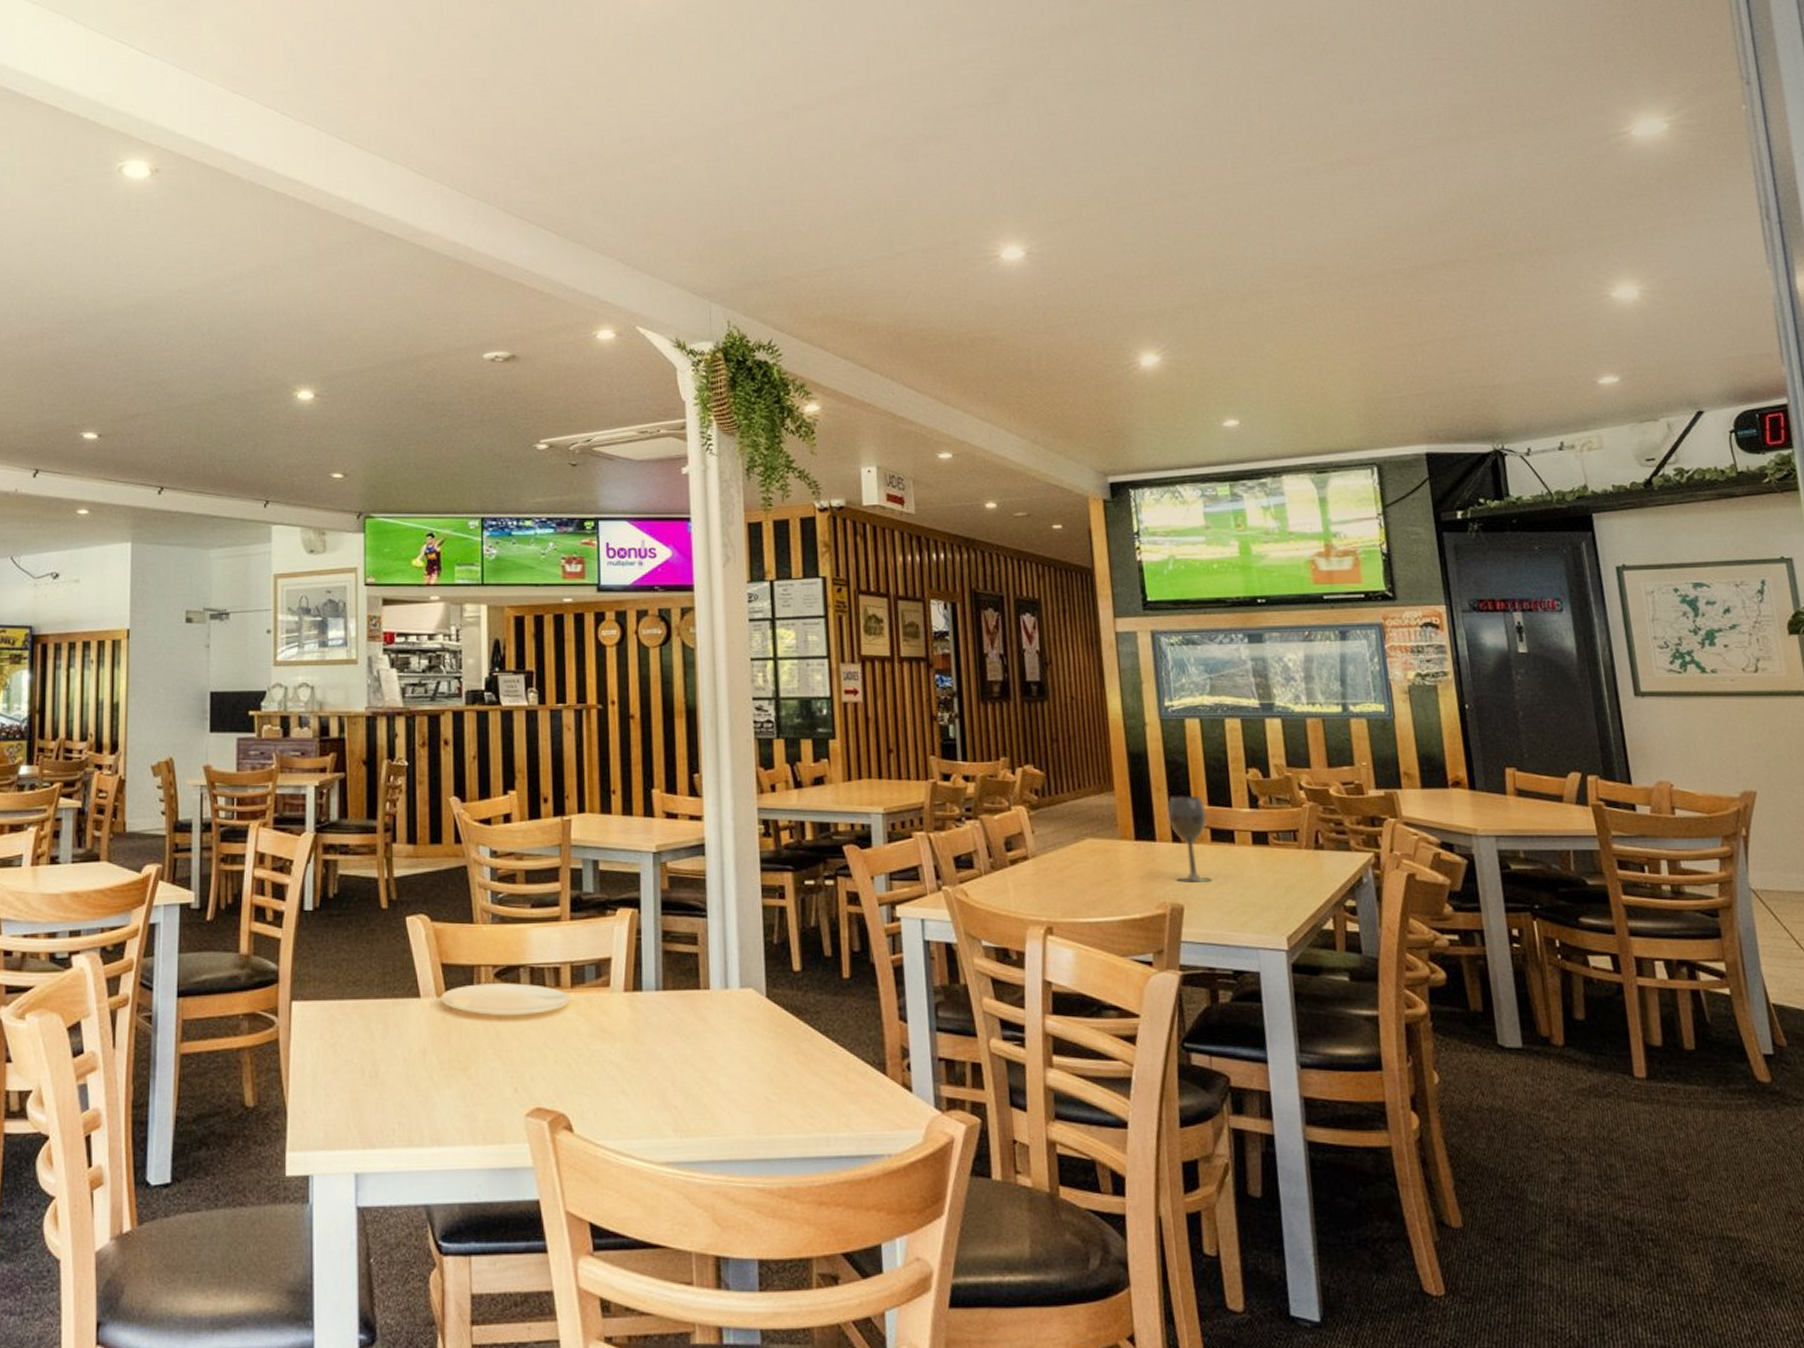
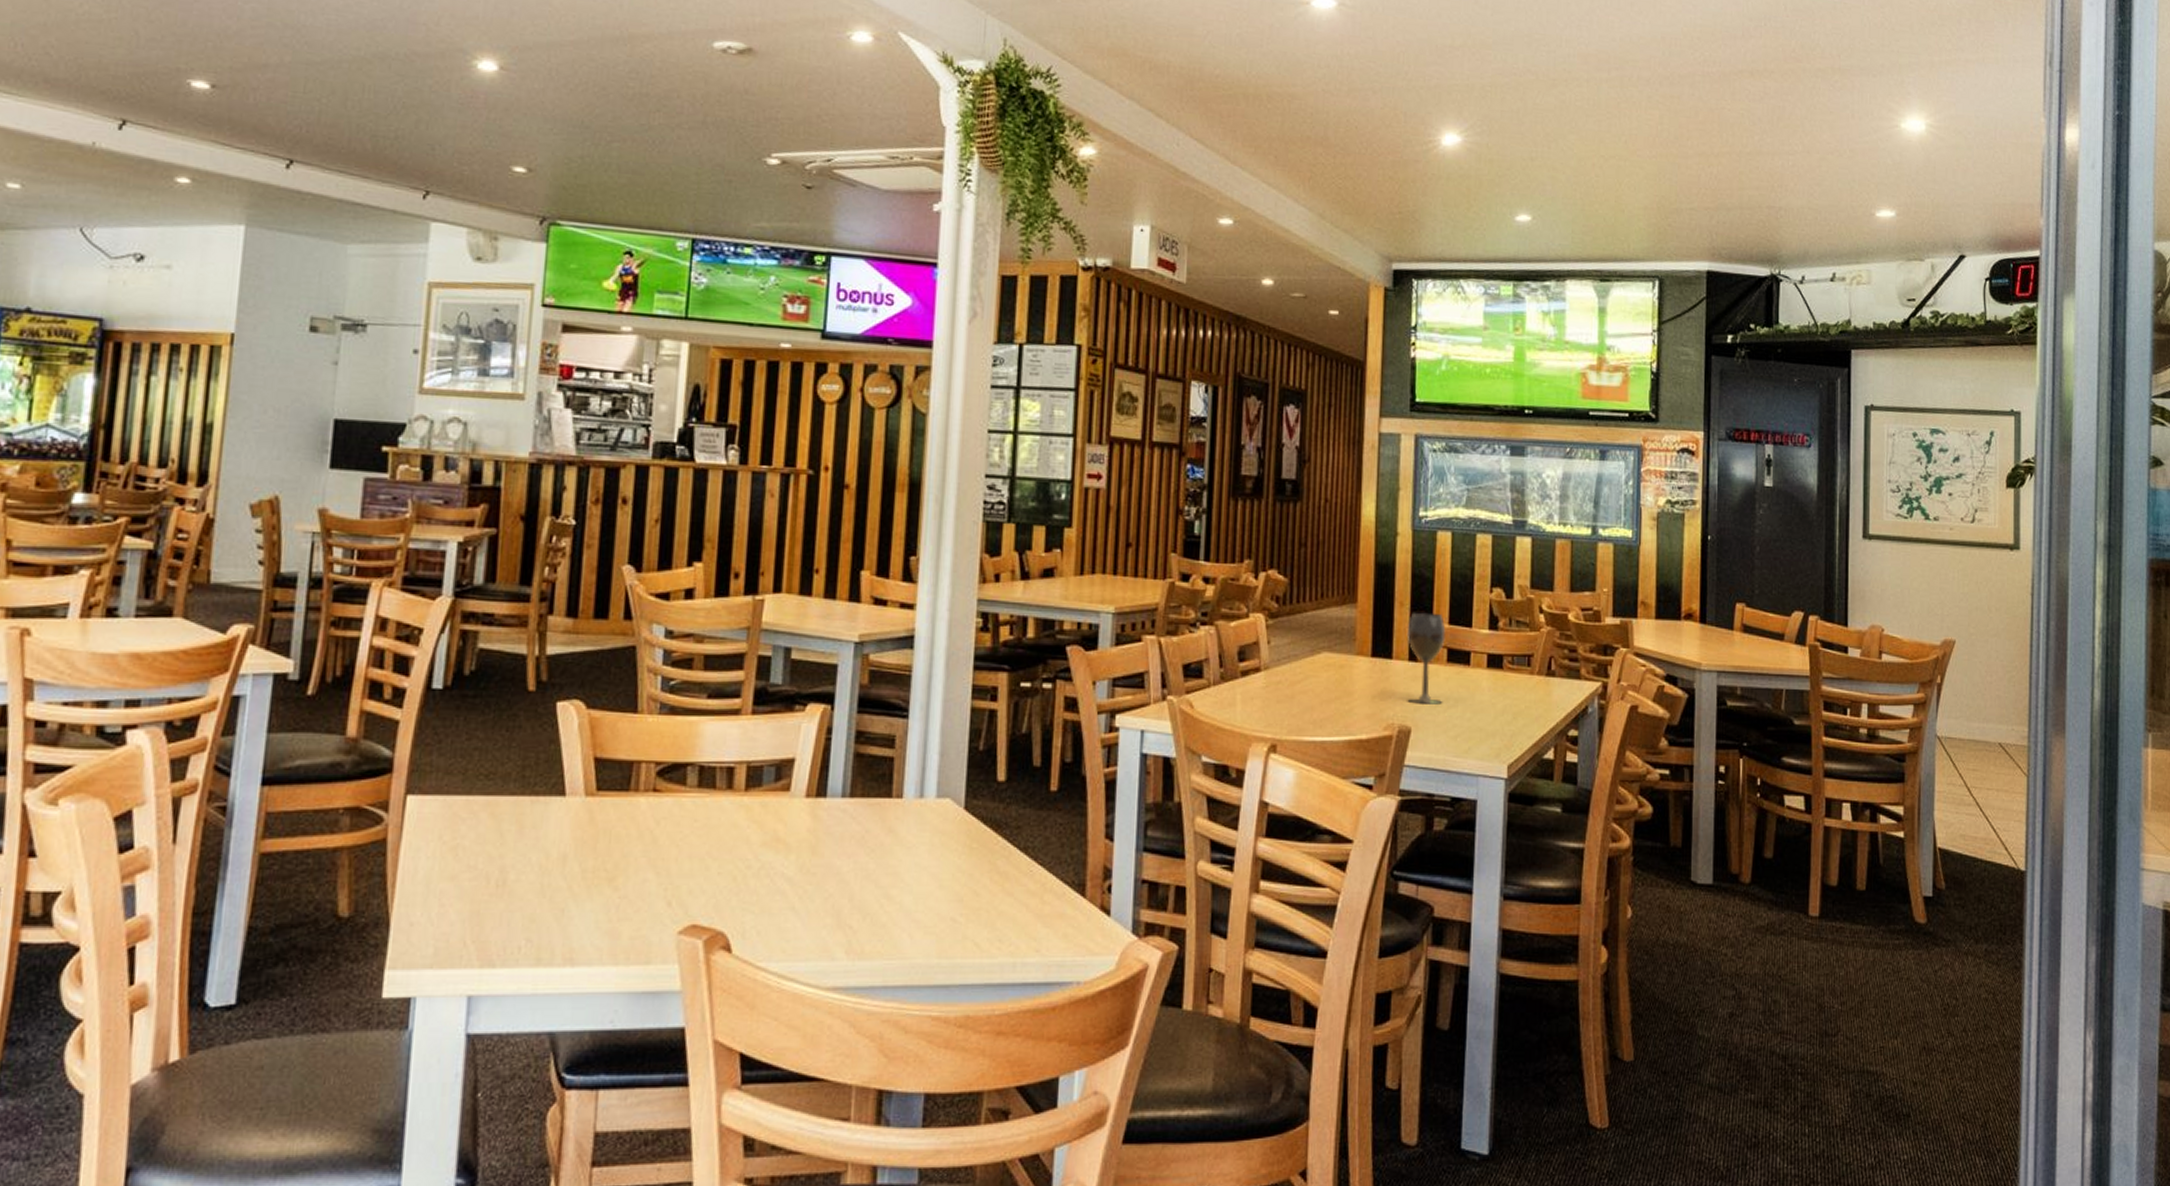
plate: present [441,983,570,1016] -> none [590,782,742,821]

